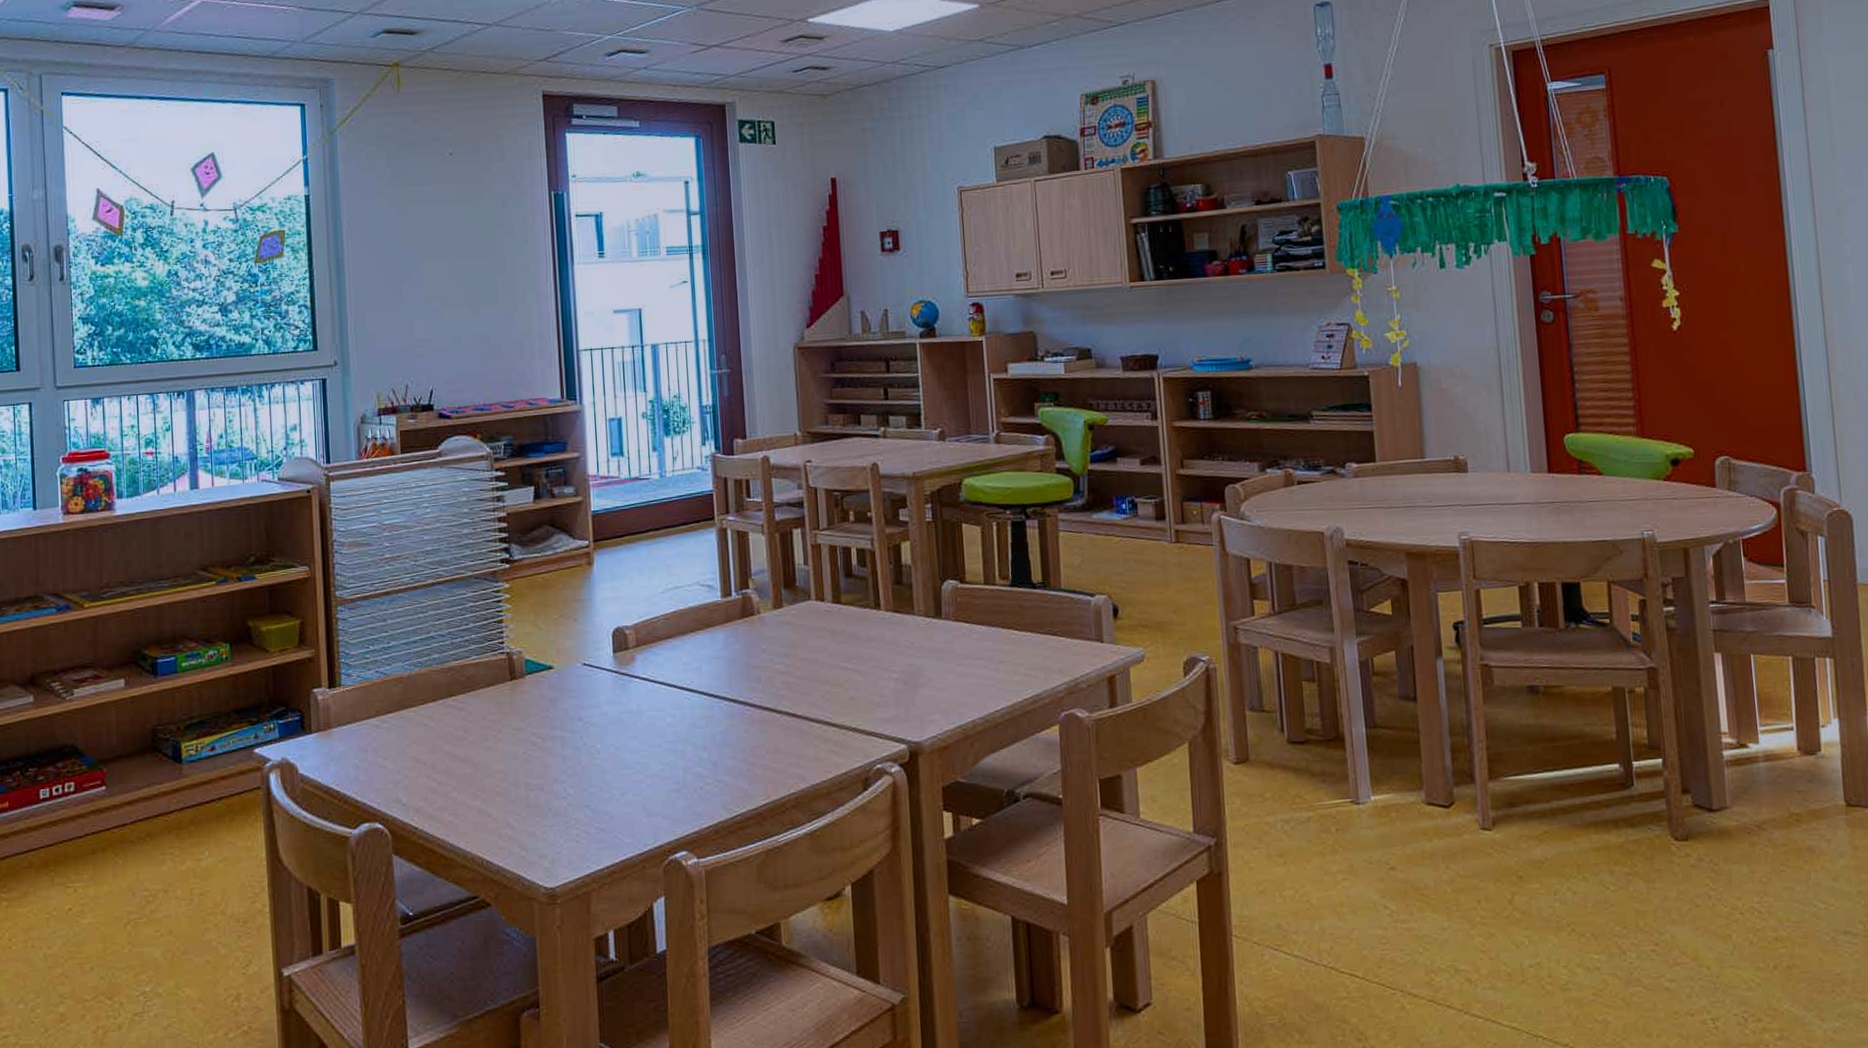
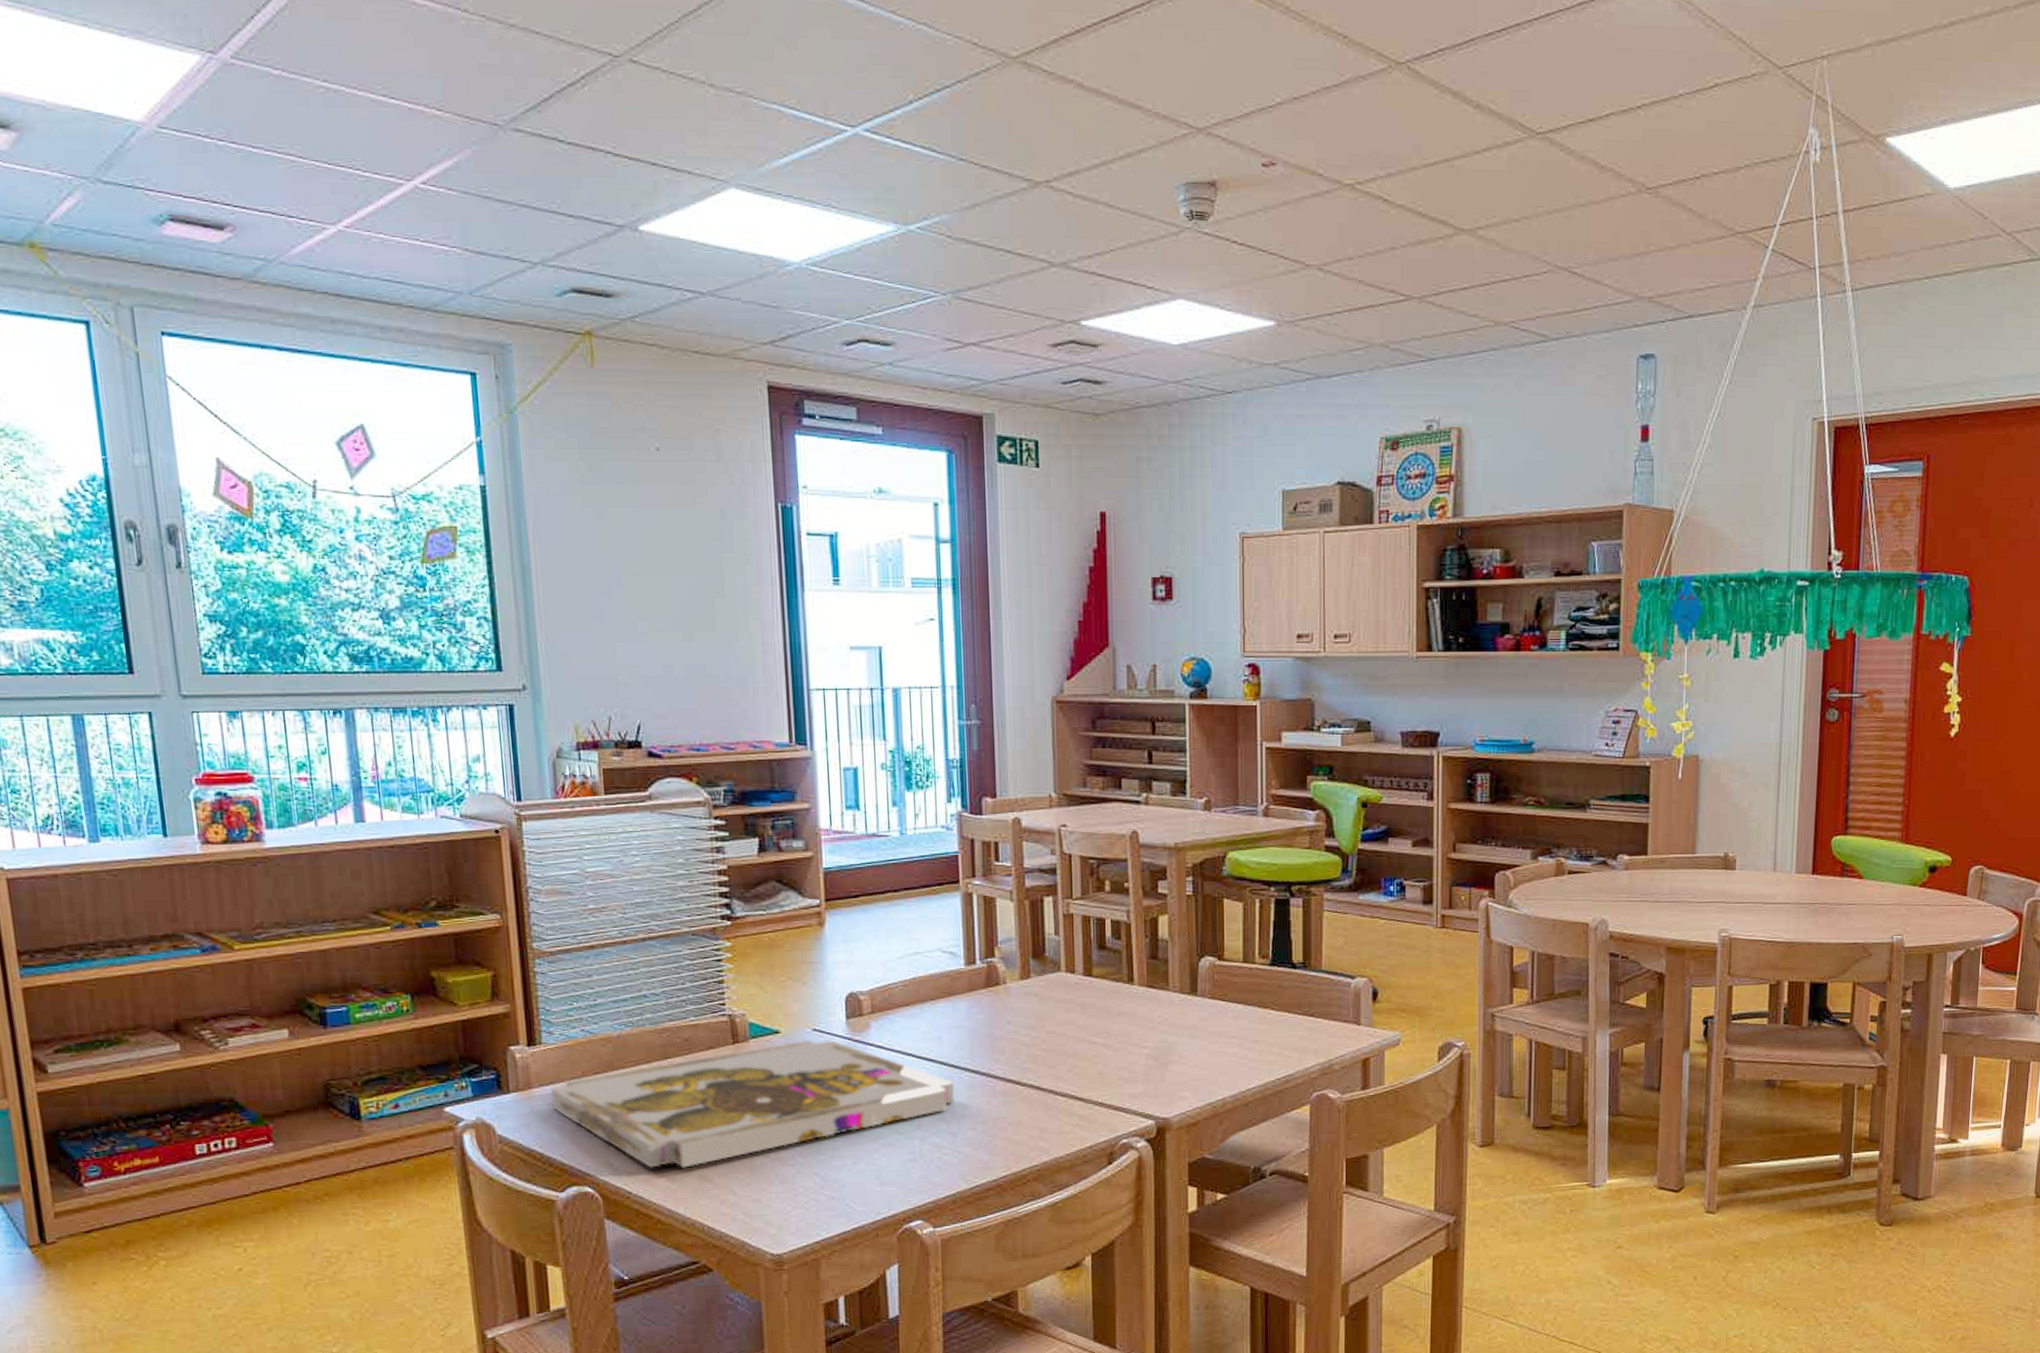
puzzle: none [347,674,715,803] -> present [550,1039,955,1168]

